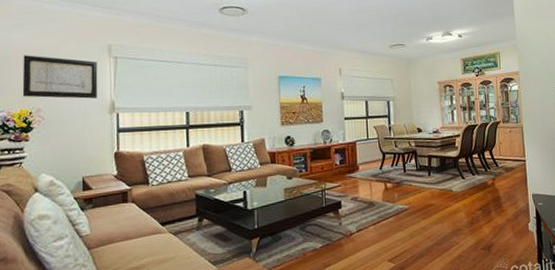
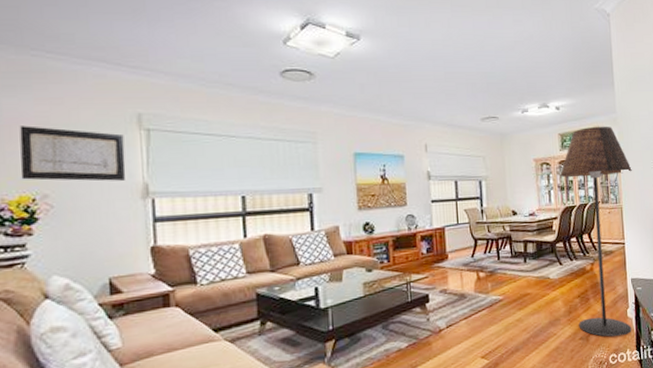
floor lamp: none [462,51,533,249] -> present [560,126,632,337]

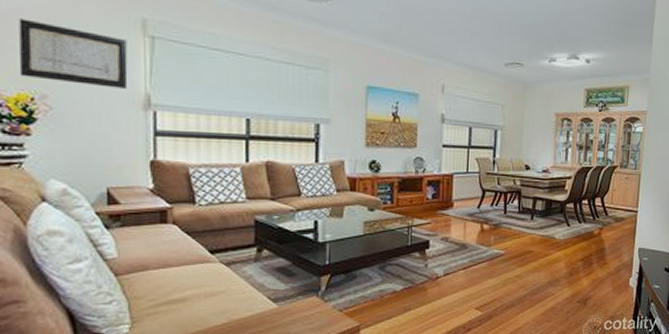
floor lamp: present [560,126,632,337] -> none [578,85,657,304]

